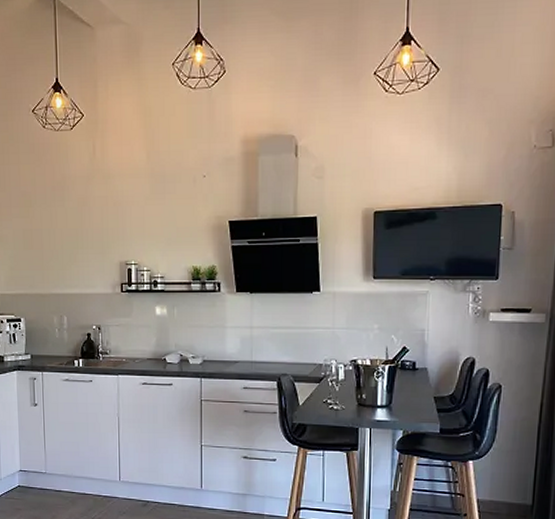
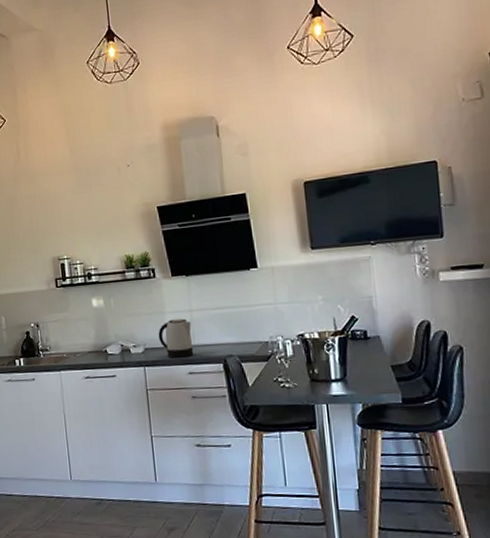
kettle: none [217,333,250,372] -> present [158,318,194,358]

